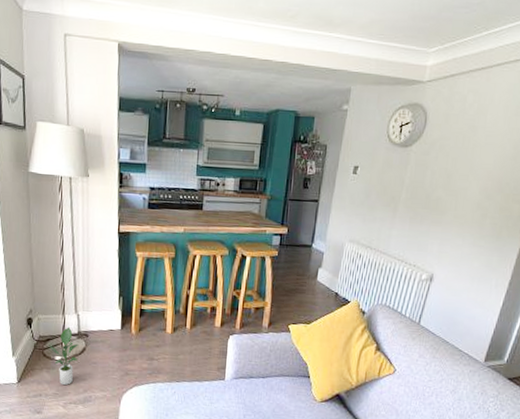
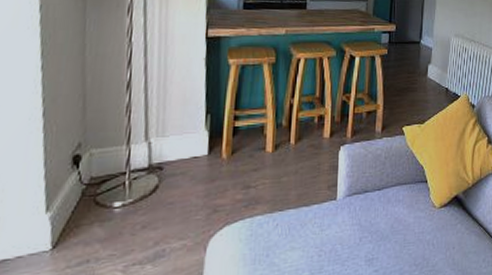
potted plant: present [49,327,78,385] -> none [105,160,148,240]

